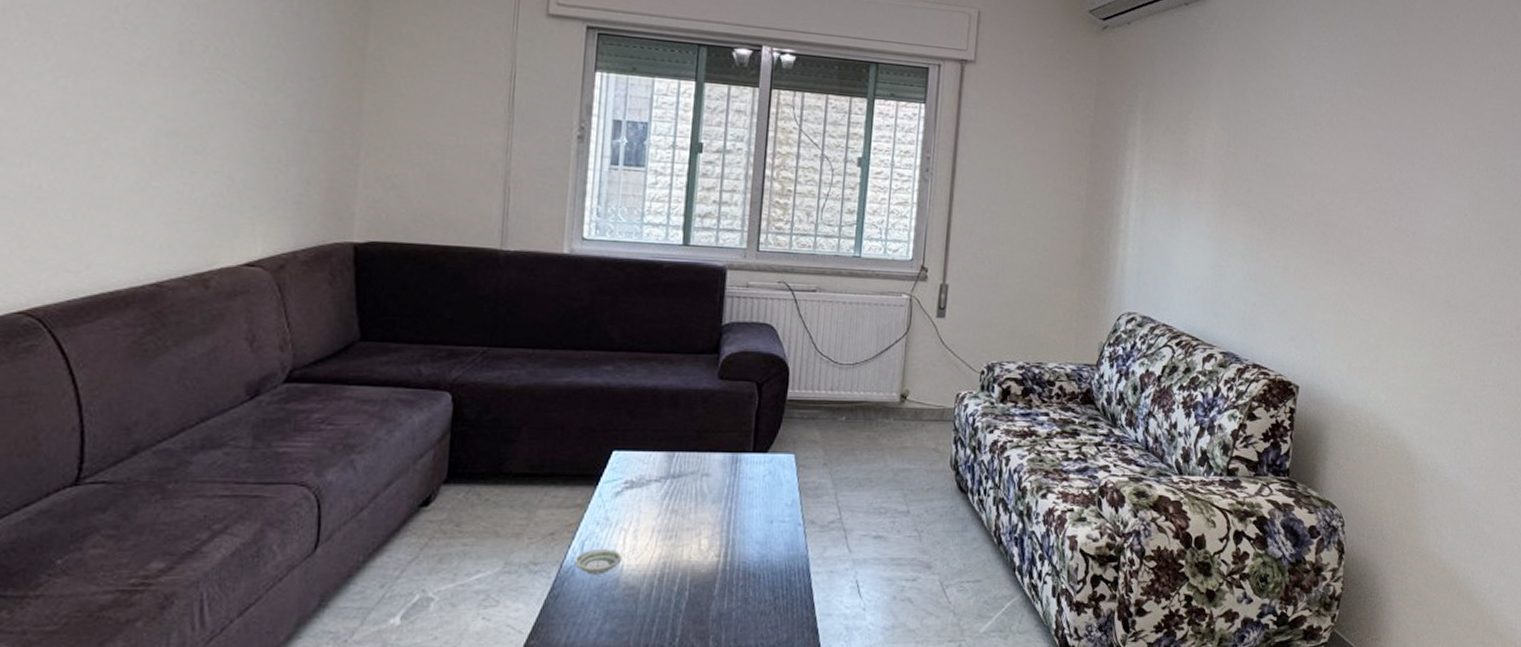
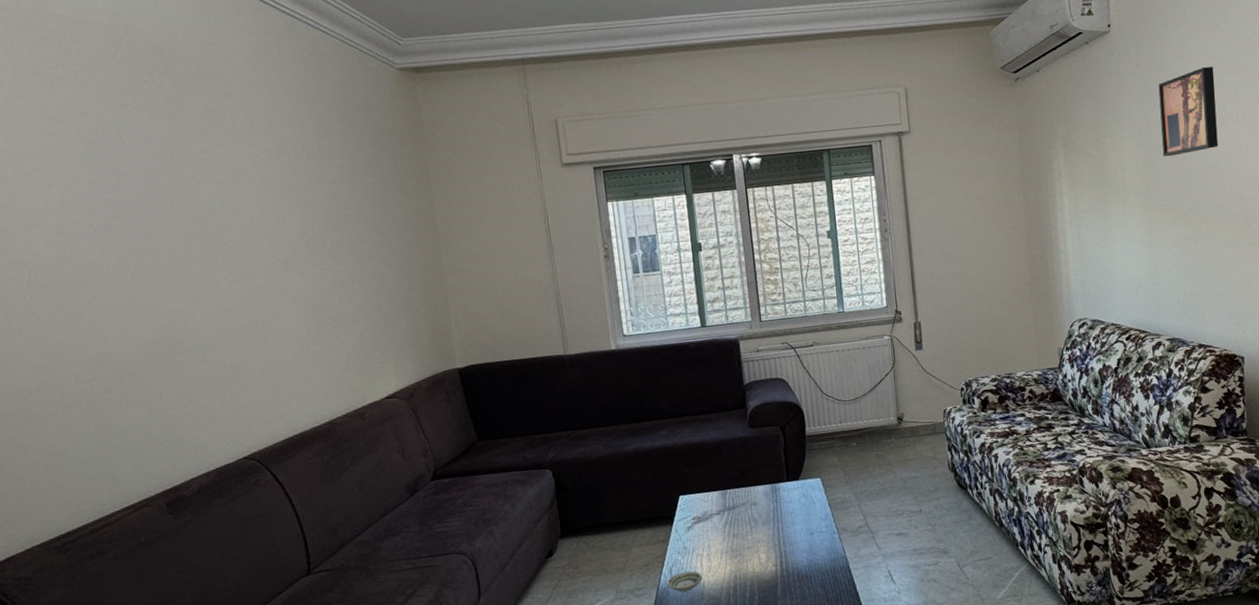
wall art: none [1247,57,1315,148] -> present [1158,66,1218,157]

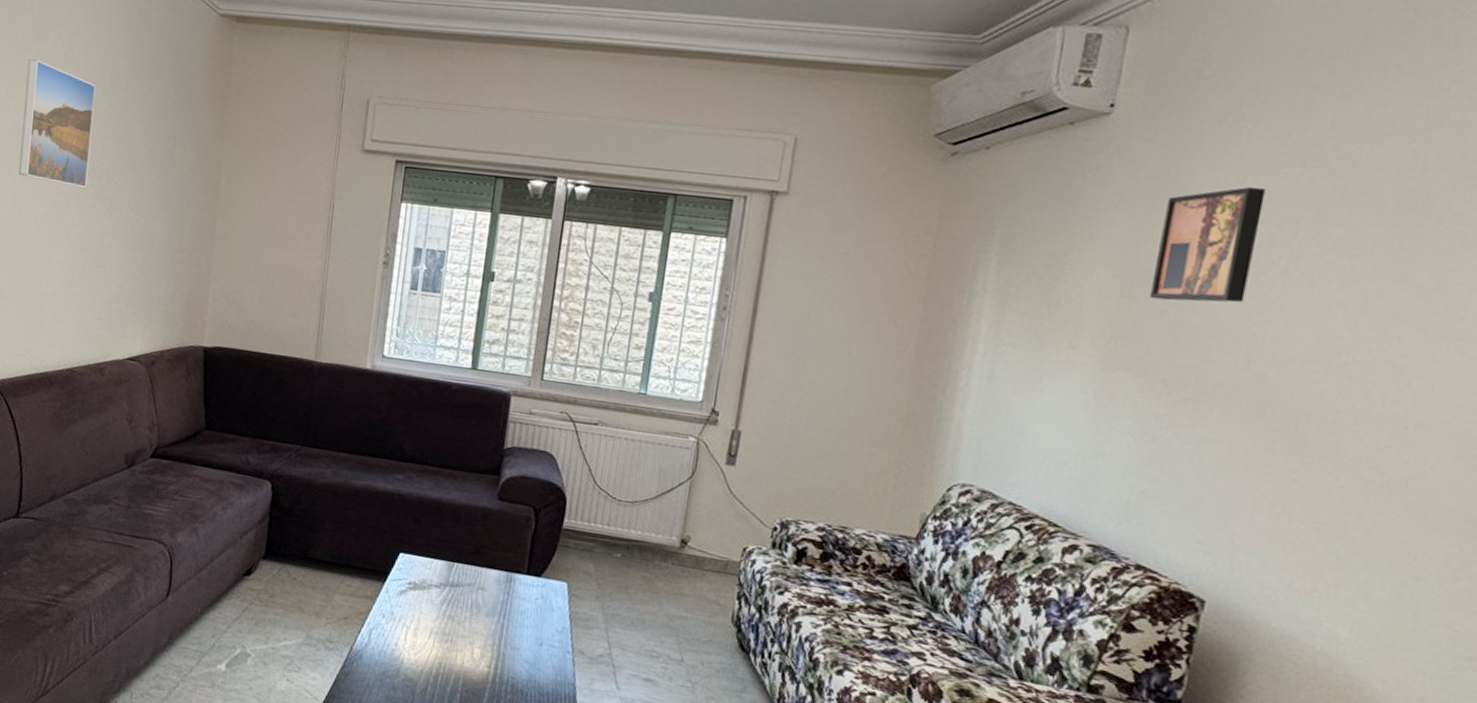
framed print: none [209,141,303,254] -> present [18,59,96,189]
saucer: present [667,571,703,592] -> none [362,638,403,663]

